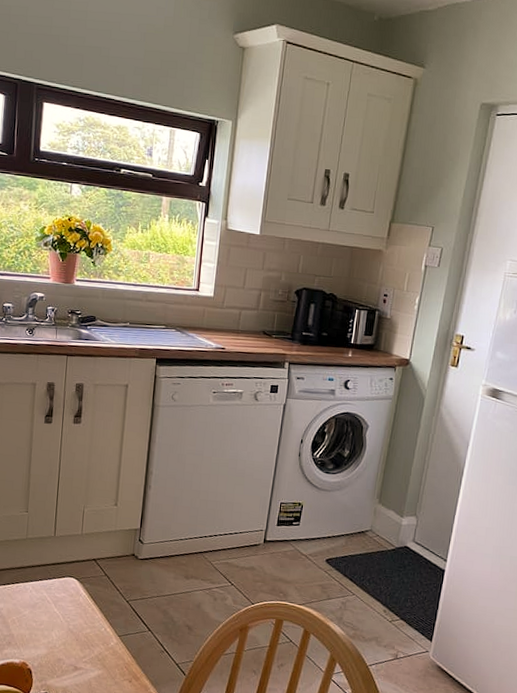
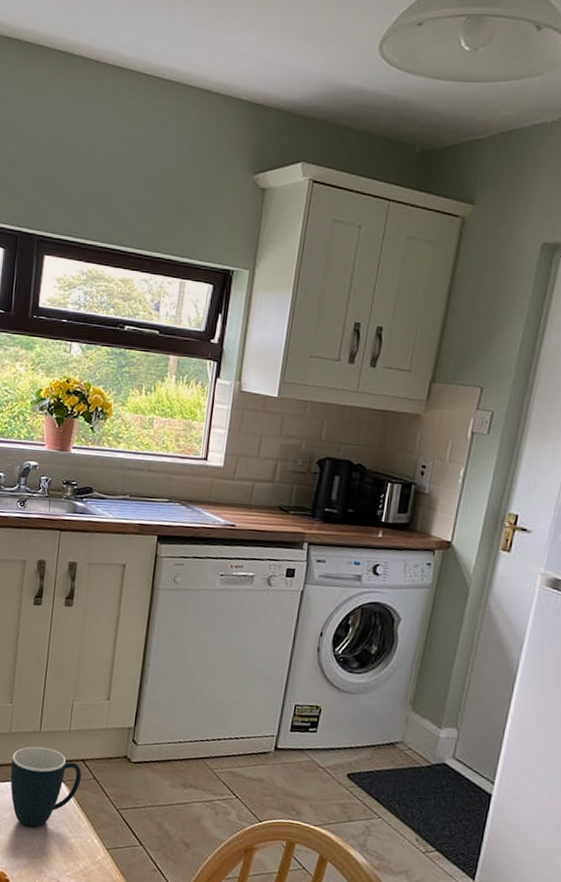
mug: none [28,549,94,621] -> present [10,746,82,827]

